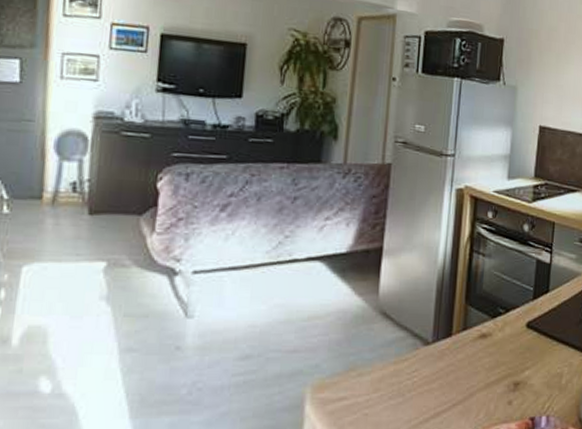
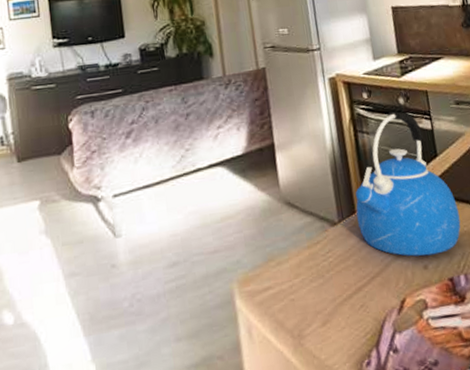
kettle: none [452,237,557,392] -> present [355,111,461,257]

